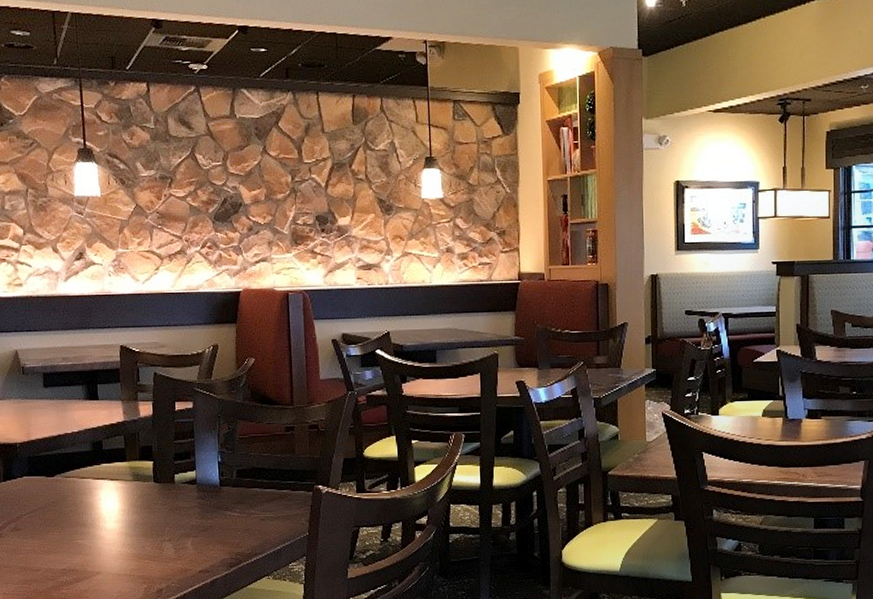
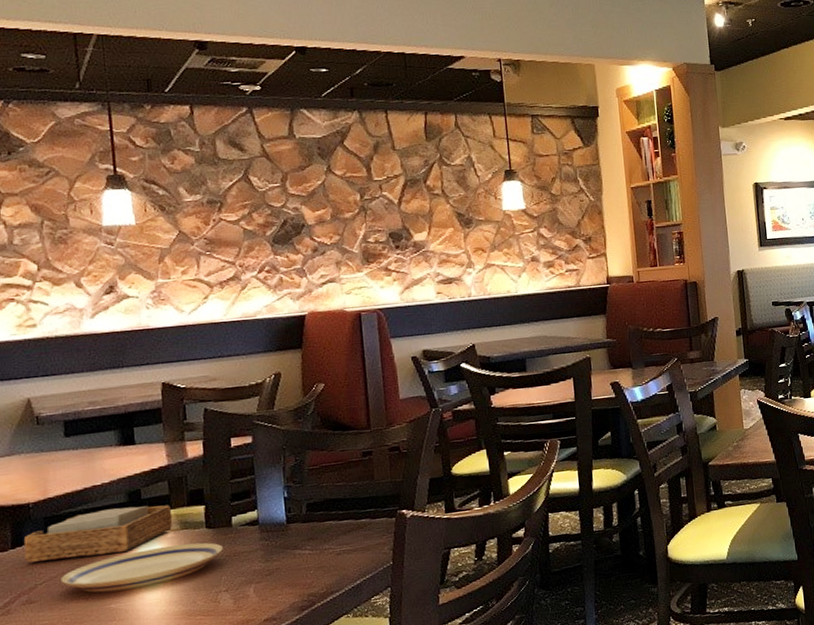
napkin holder: none [12,455,127,496] -> present [23,505,173,563]
plate: none [40,494,167,529] -> present [60,542,223,593]

